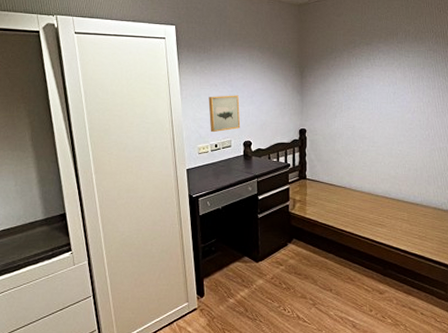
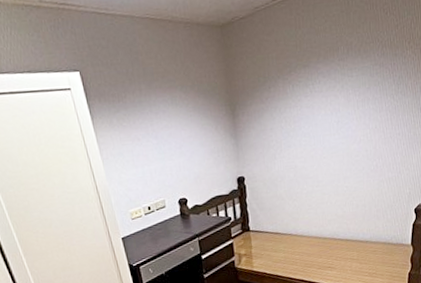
wall art: present [208,95,241,133] -> none [132,147,173,194]

